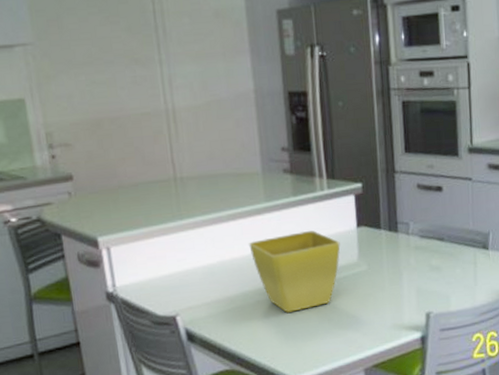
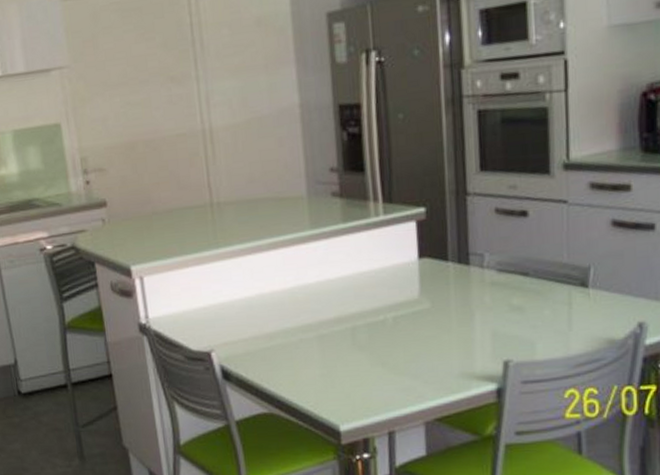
flower pot: present [249,230,340,313] -> none [291,262,398,354]

